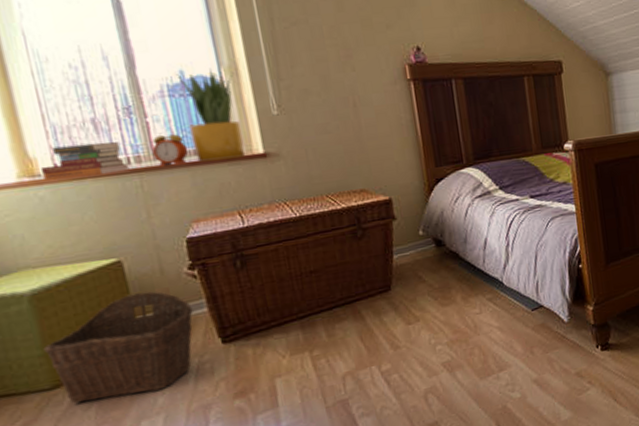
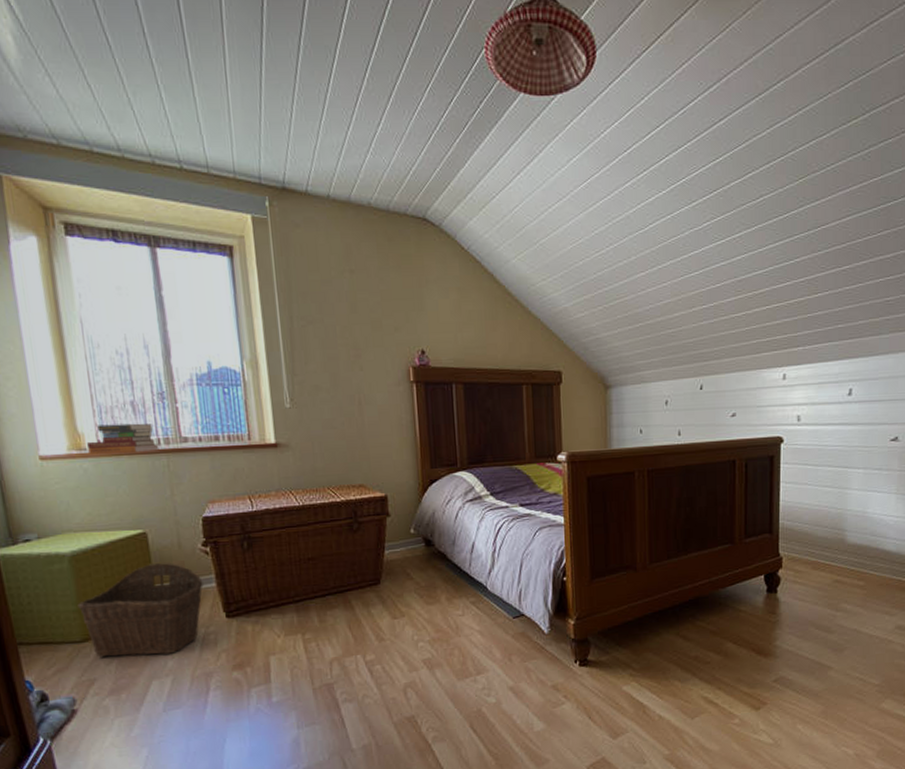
alarm clock: present [152,131,189,167] -> none [179,417,210,450]
planter: present [175,68,246,163] -> none [204,361,259,448]

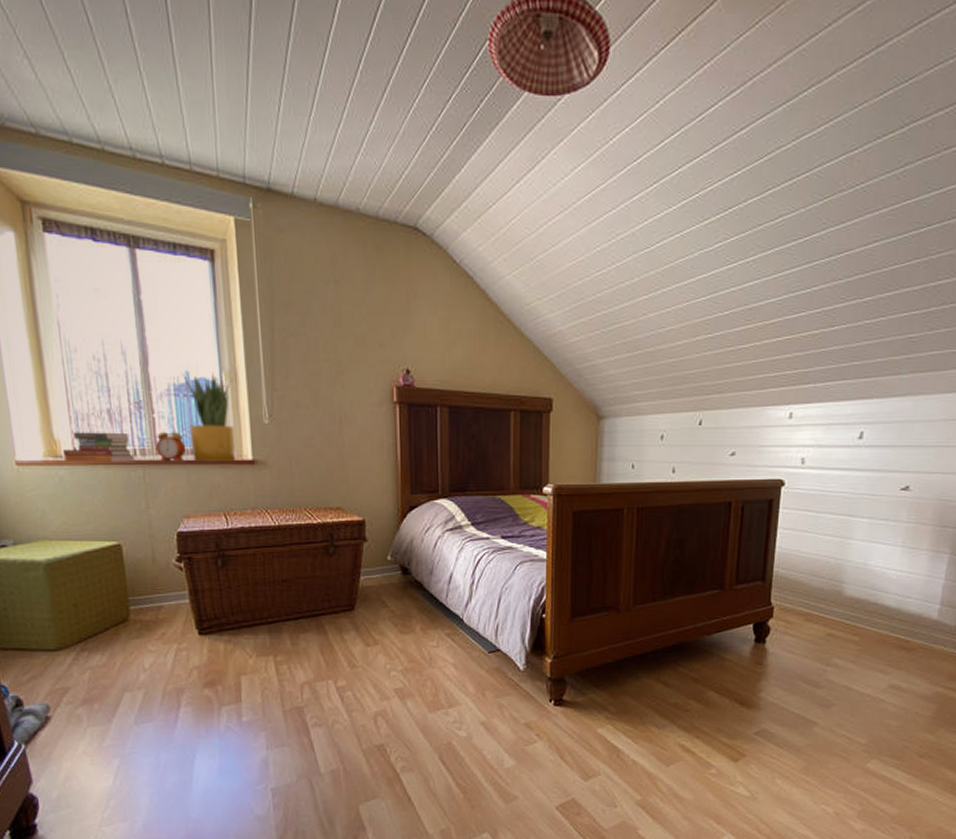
wicker basket: present [77,563,203,658] -> none [52,576,177,667]
alarm clock: none [179,417,210,450] -> present [155,429,187,462]
planter: none [204,361,259,448] -> present [182,372,236,462]

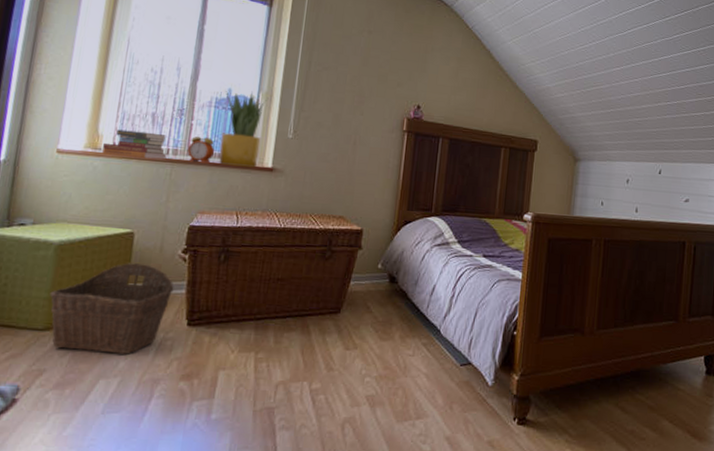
wicker basket: none [52,576,177,667] -> present [49,263,174,354]

